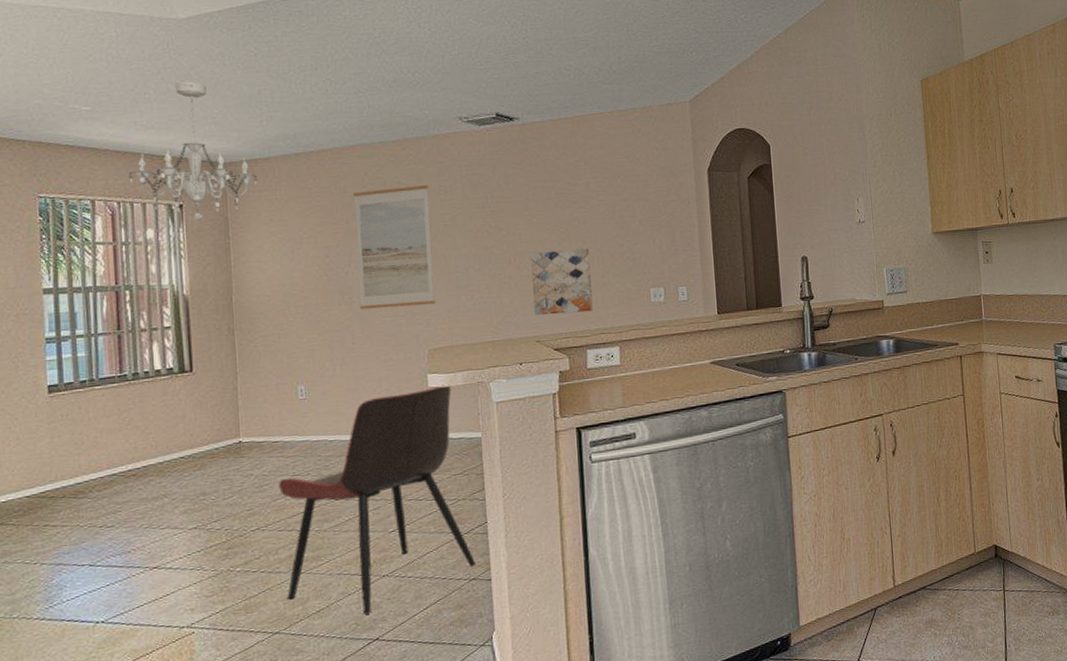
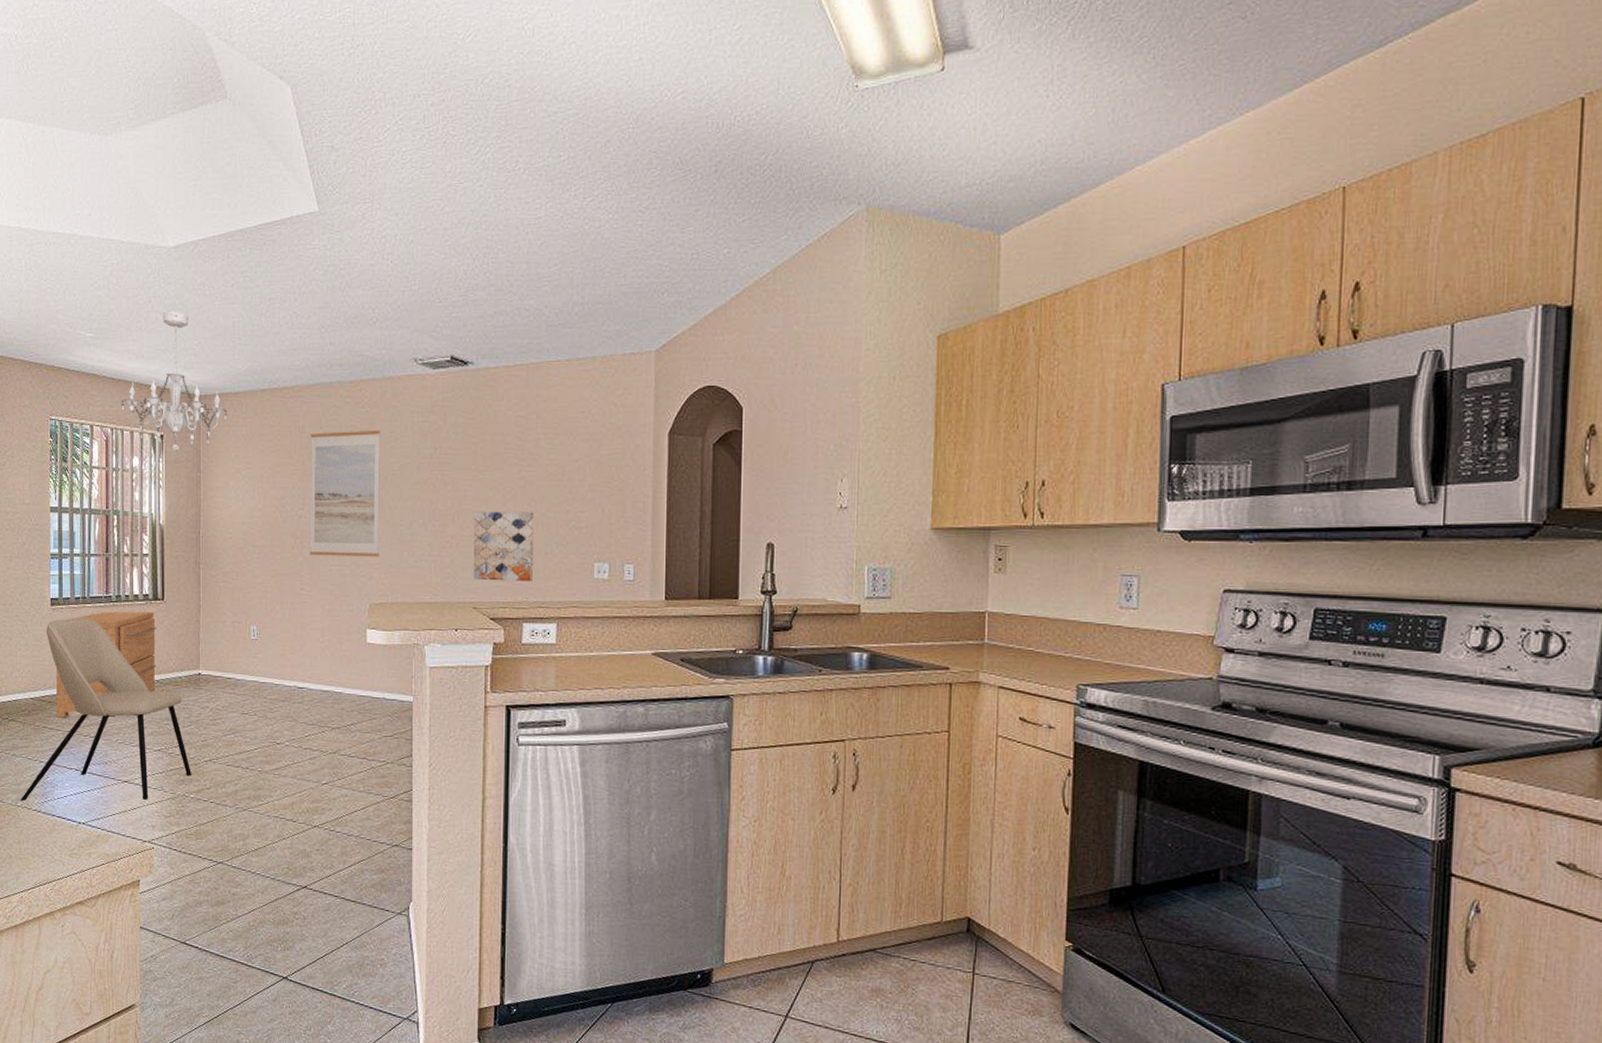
dining chair: none [15,400,236,612] -> present [20,617,191,802]
chest of drawers: none [58,385,188,513] -> present [56,611,157,718]
dining chair: present [279,384,477,615] -> none [230,642,400,861]

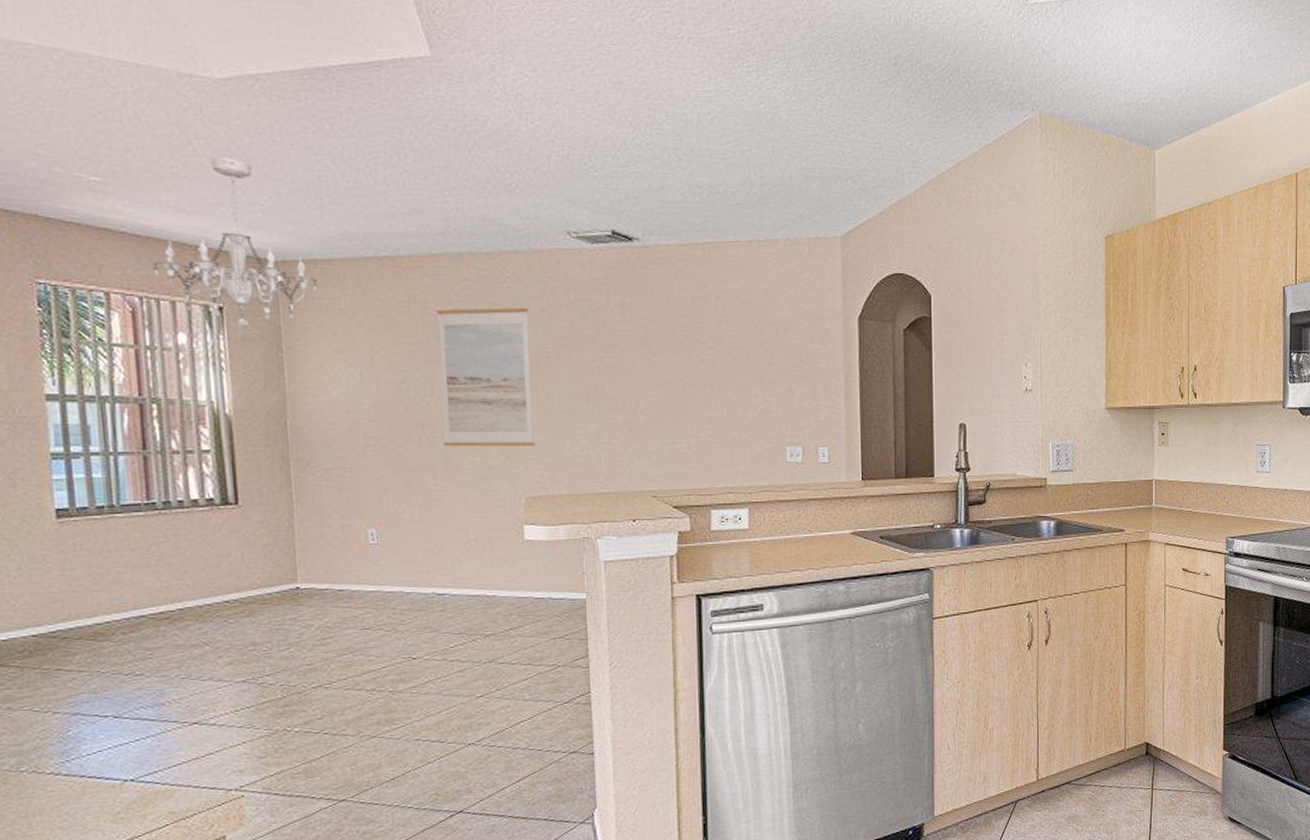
dining chair: present [20,617,191,802] -> none [23,529,294,765]
chest of drawers: present [56,611,157,718] -> none [72,518,233,656]
wall art: present [474,511,535,582] -> none [649,396,720,468]

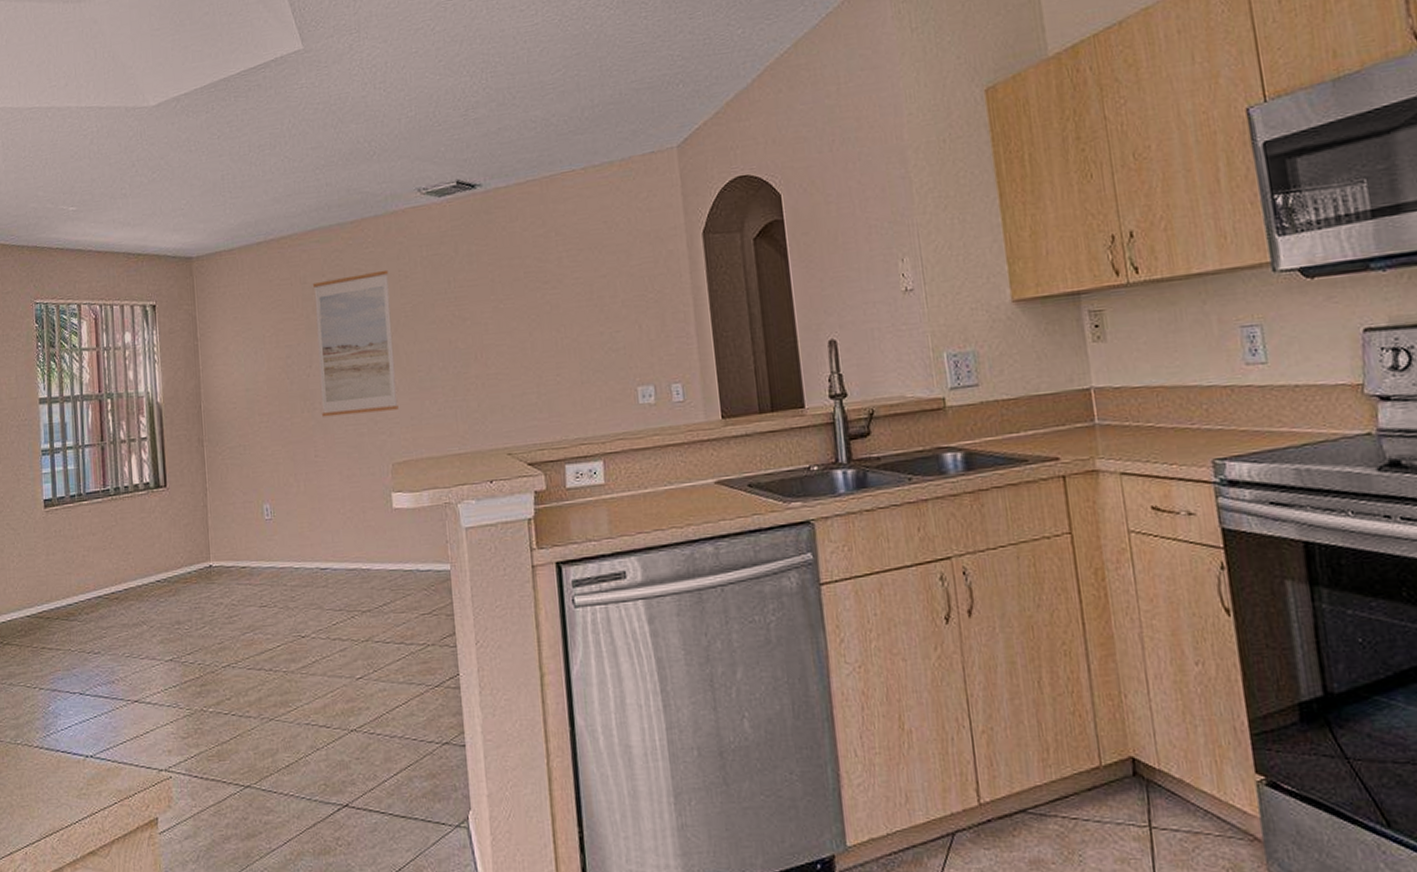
chandelier: present [153,156,318,328] -> none [109,172,222,322]

